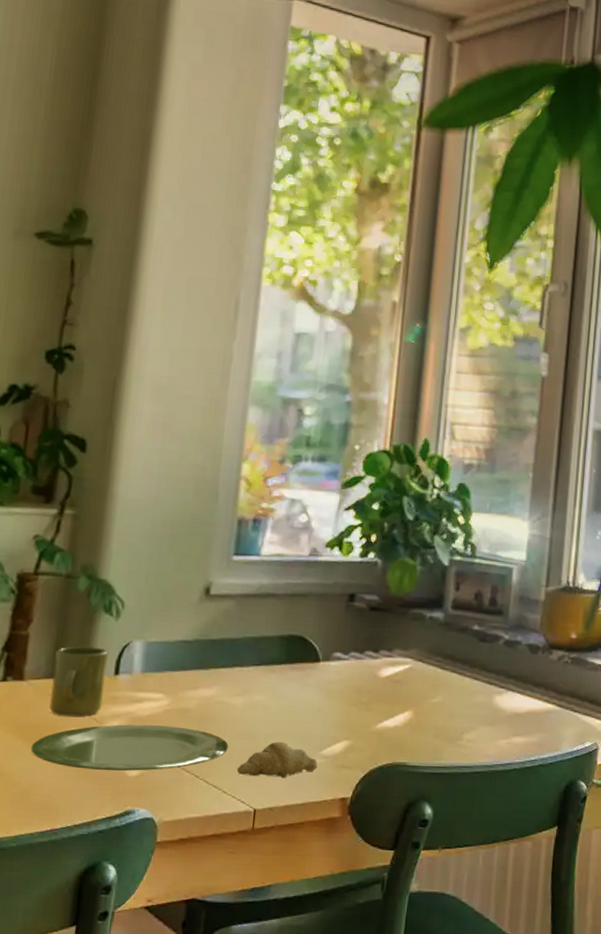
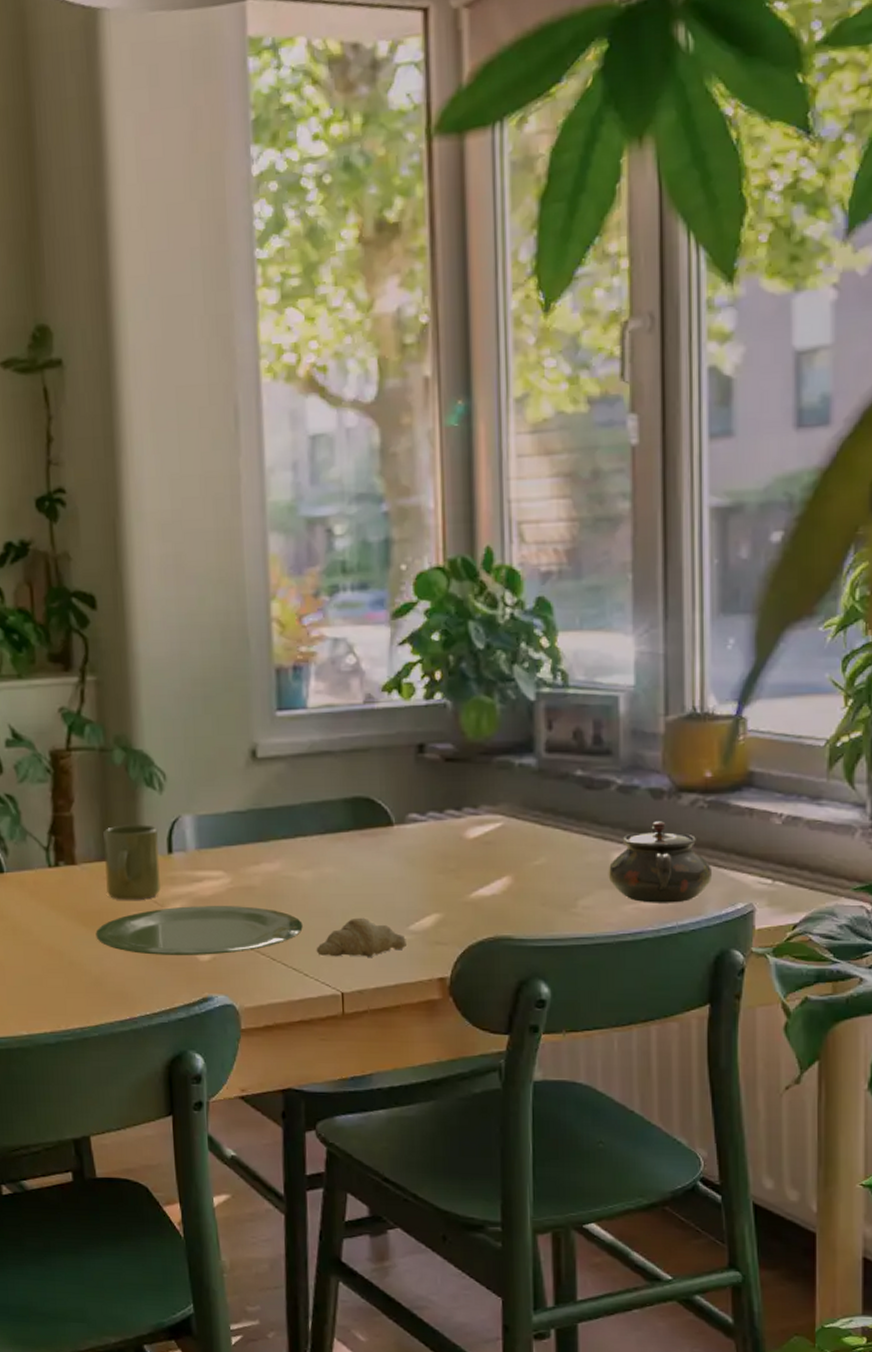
teapot: none [489,671,570,740] -> present [608,821,713,903]

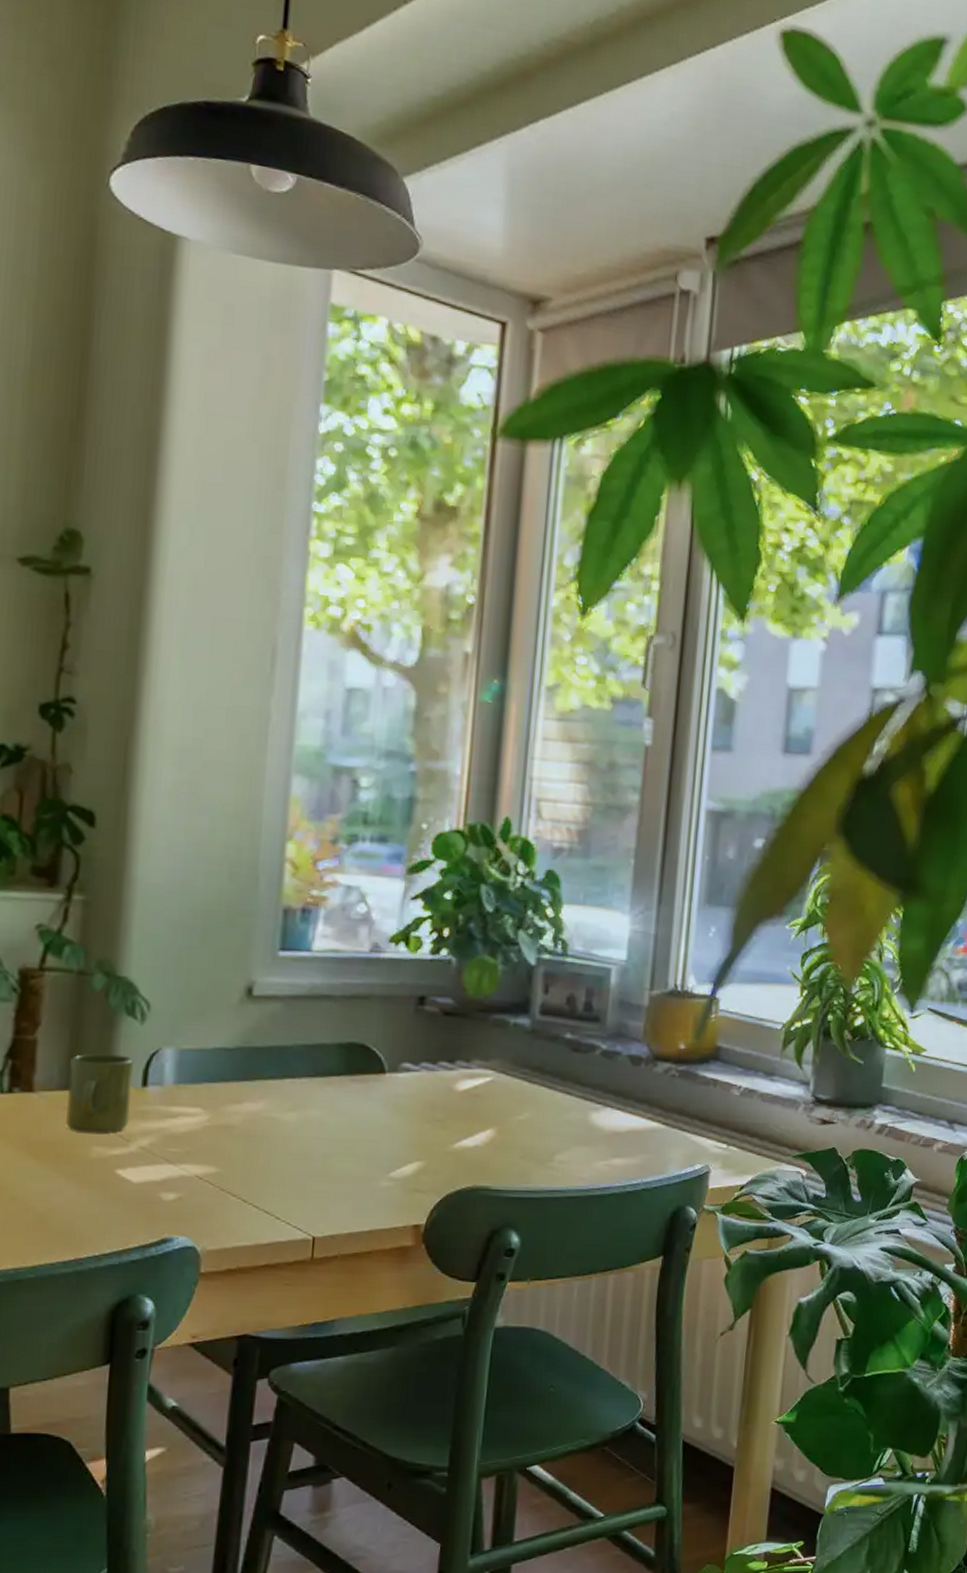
plate: present [95,906,303,955] -> none [46,1142,280,1195]
croissant: present [316,917,406,957] -> none [291,1162,385,1202]
teapot: present [608,821,713,903] -> none [584,1085,677,1162]

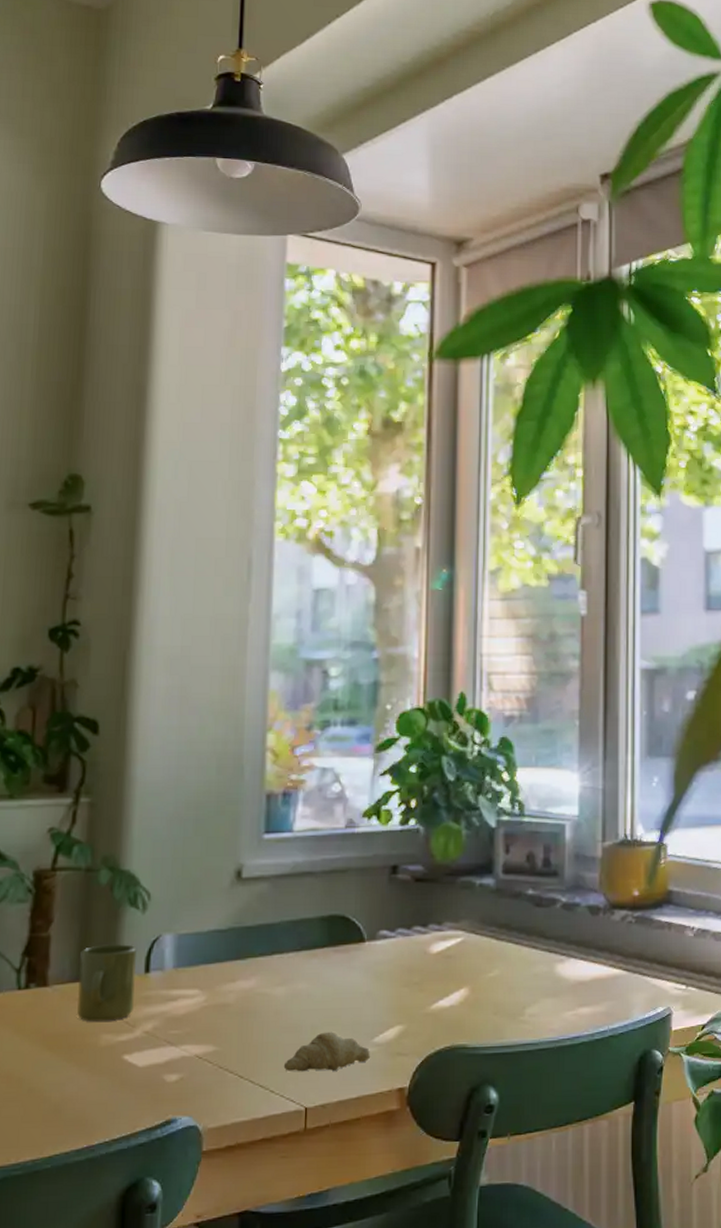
croissant: none [291,1162,385,1202] -> present [283,1032,370,1072]

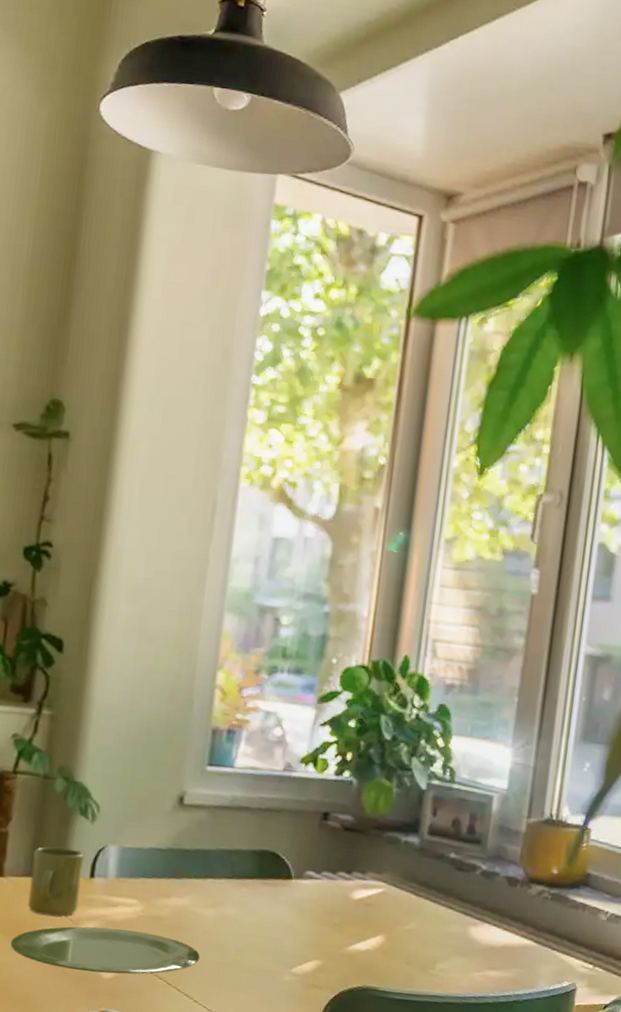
plate: none [60,1024,273,1078] -> present [10,926,200,974]
croissant: present [283,1032,370,1072] -> none [208,955,288,992]

